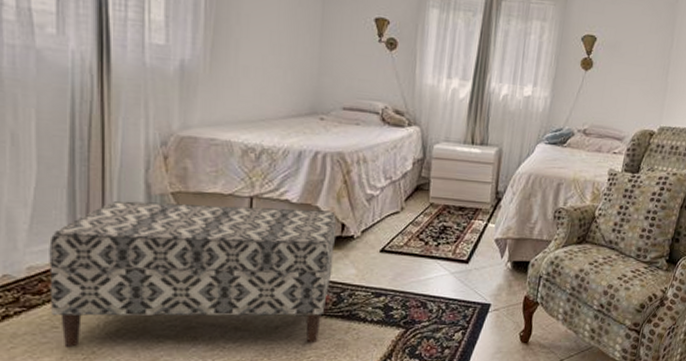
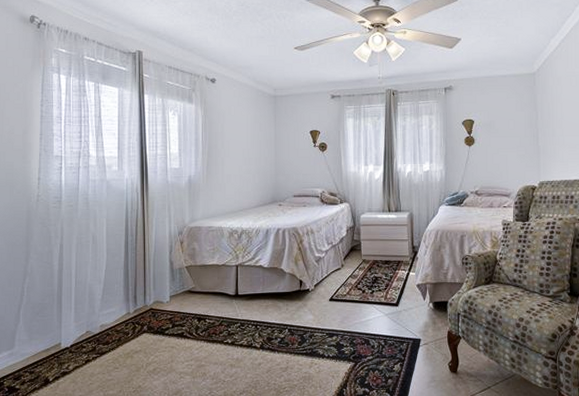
bench: present [49,200,337,347] -> none [113,271,297,383]

